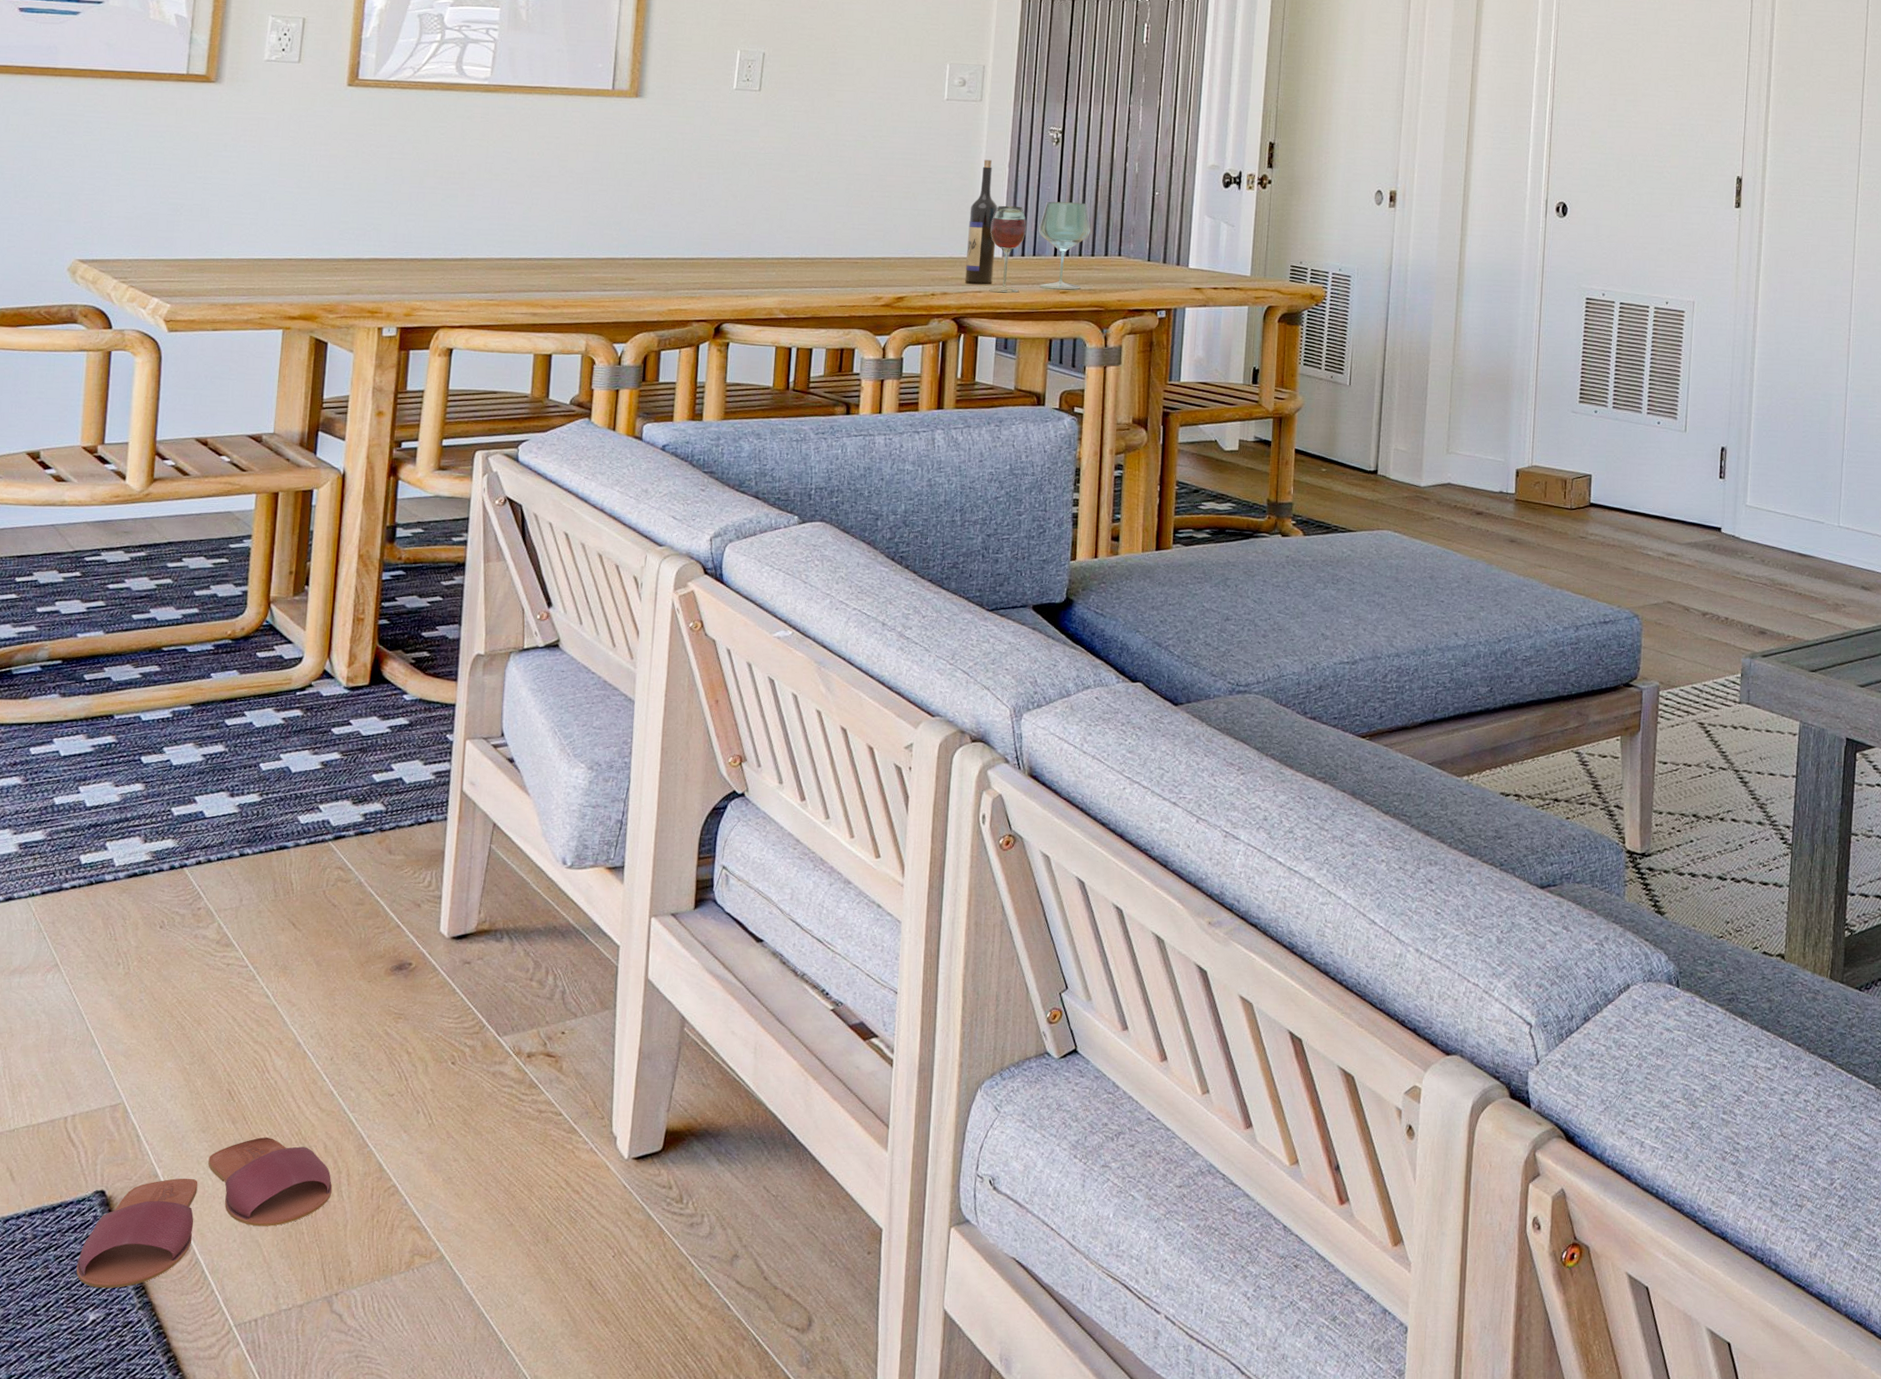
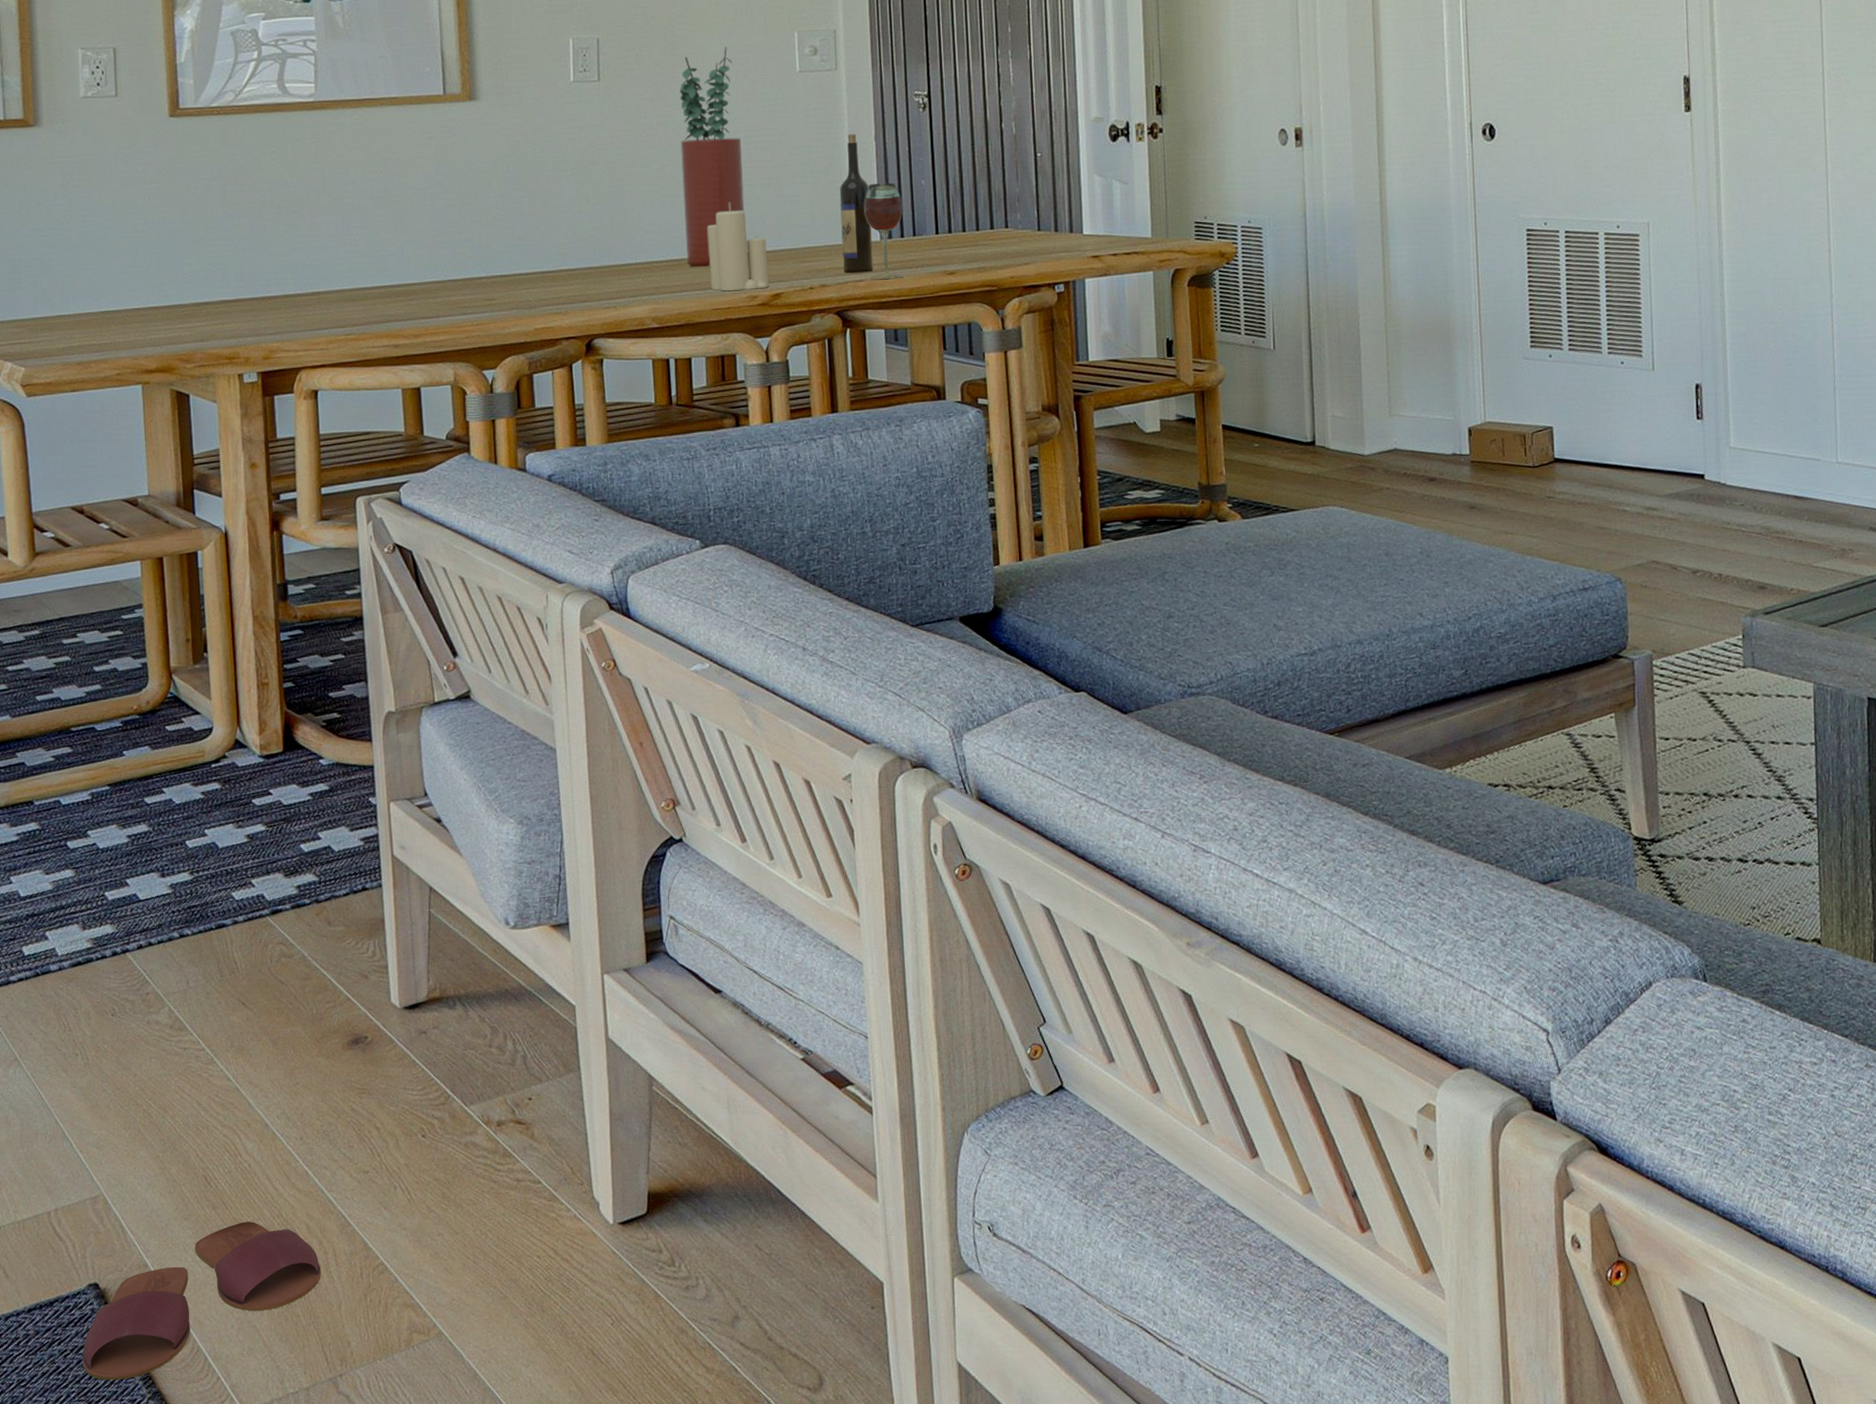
vase: none [821,71,886,269] -> present [679,46,745,269]
candle: none [839,211,897,291] -> present [707,202,769,292]
wine glass: present [1038,201,1091,290] -> none [915,172,972,271]

